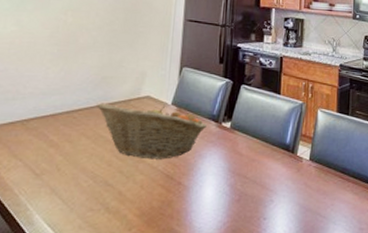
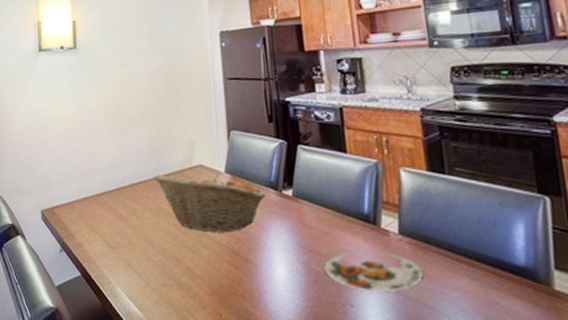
plate: none [247,175,322,206] -> present [324,252,423,291]

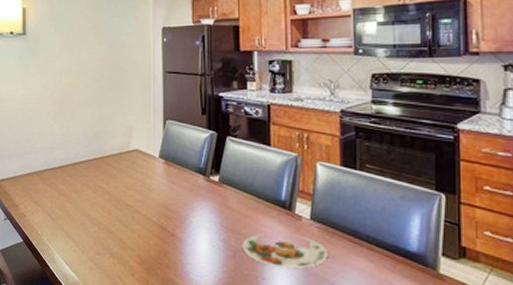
fruit basket: present [154,173,266,233] -> none [94,156,195,211]

